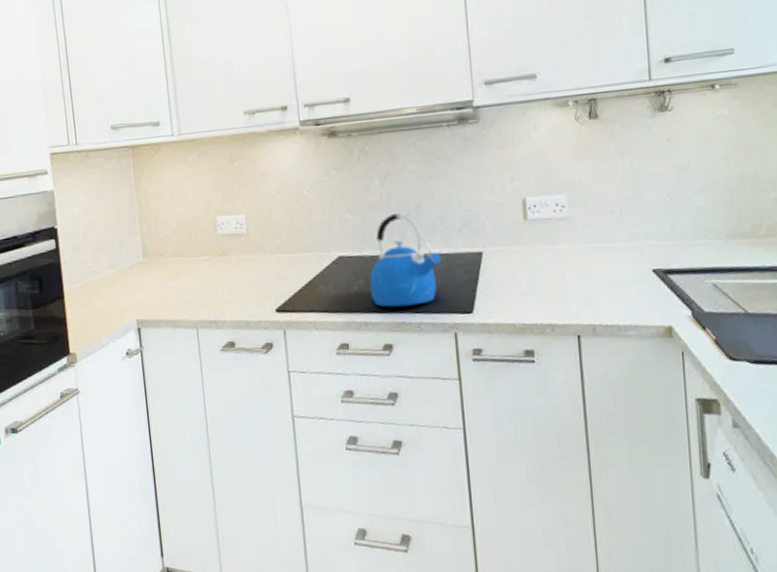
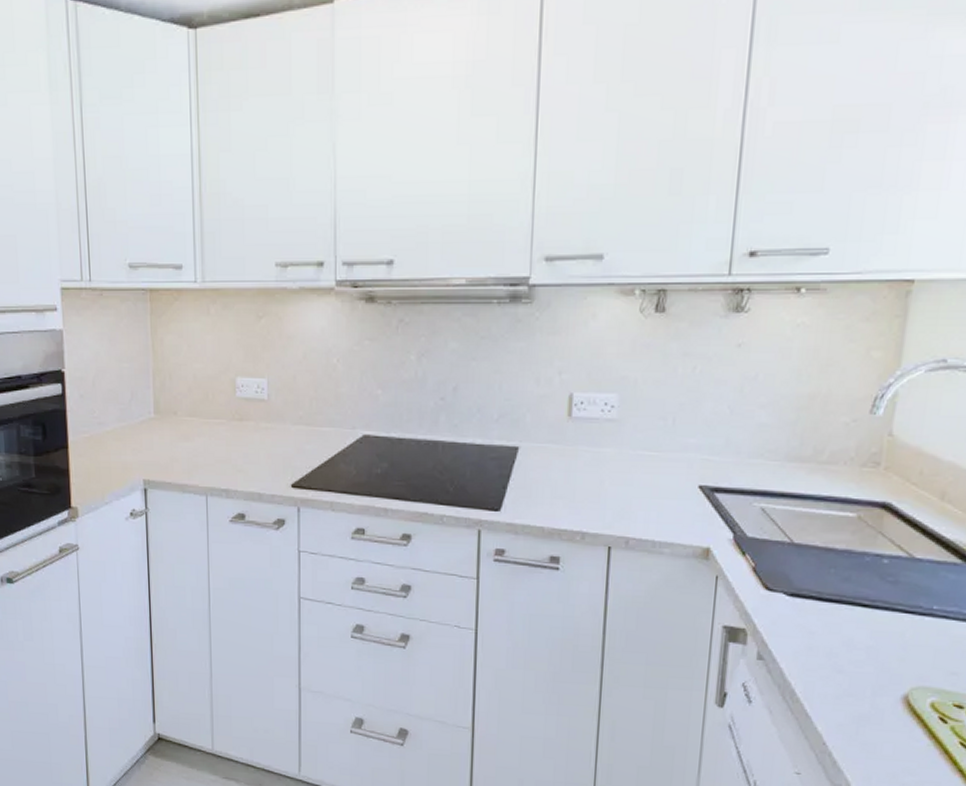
kettle: present [369,213,442,307] -> none [393,394,474,496]

